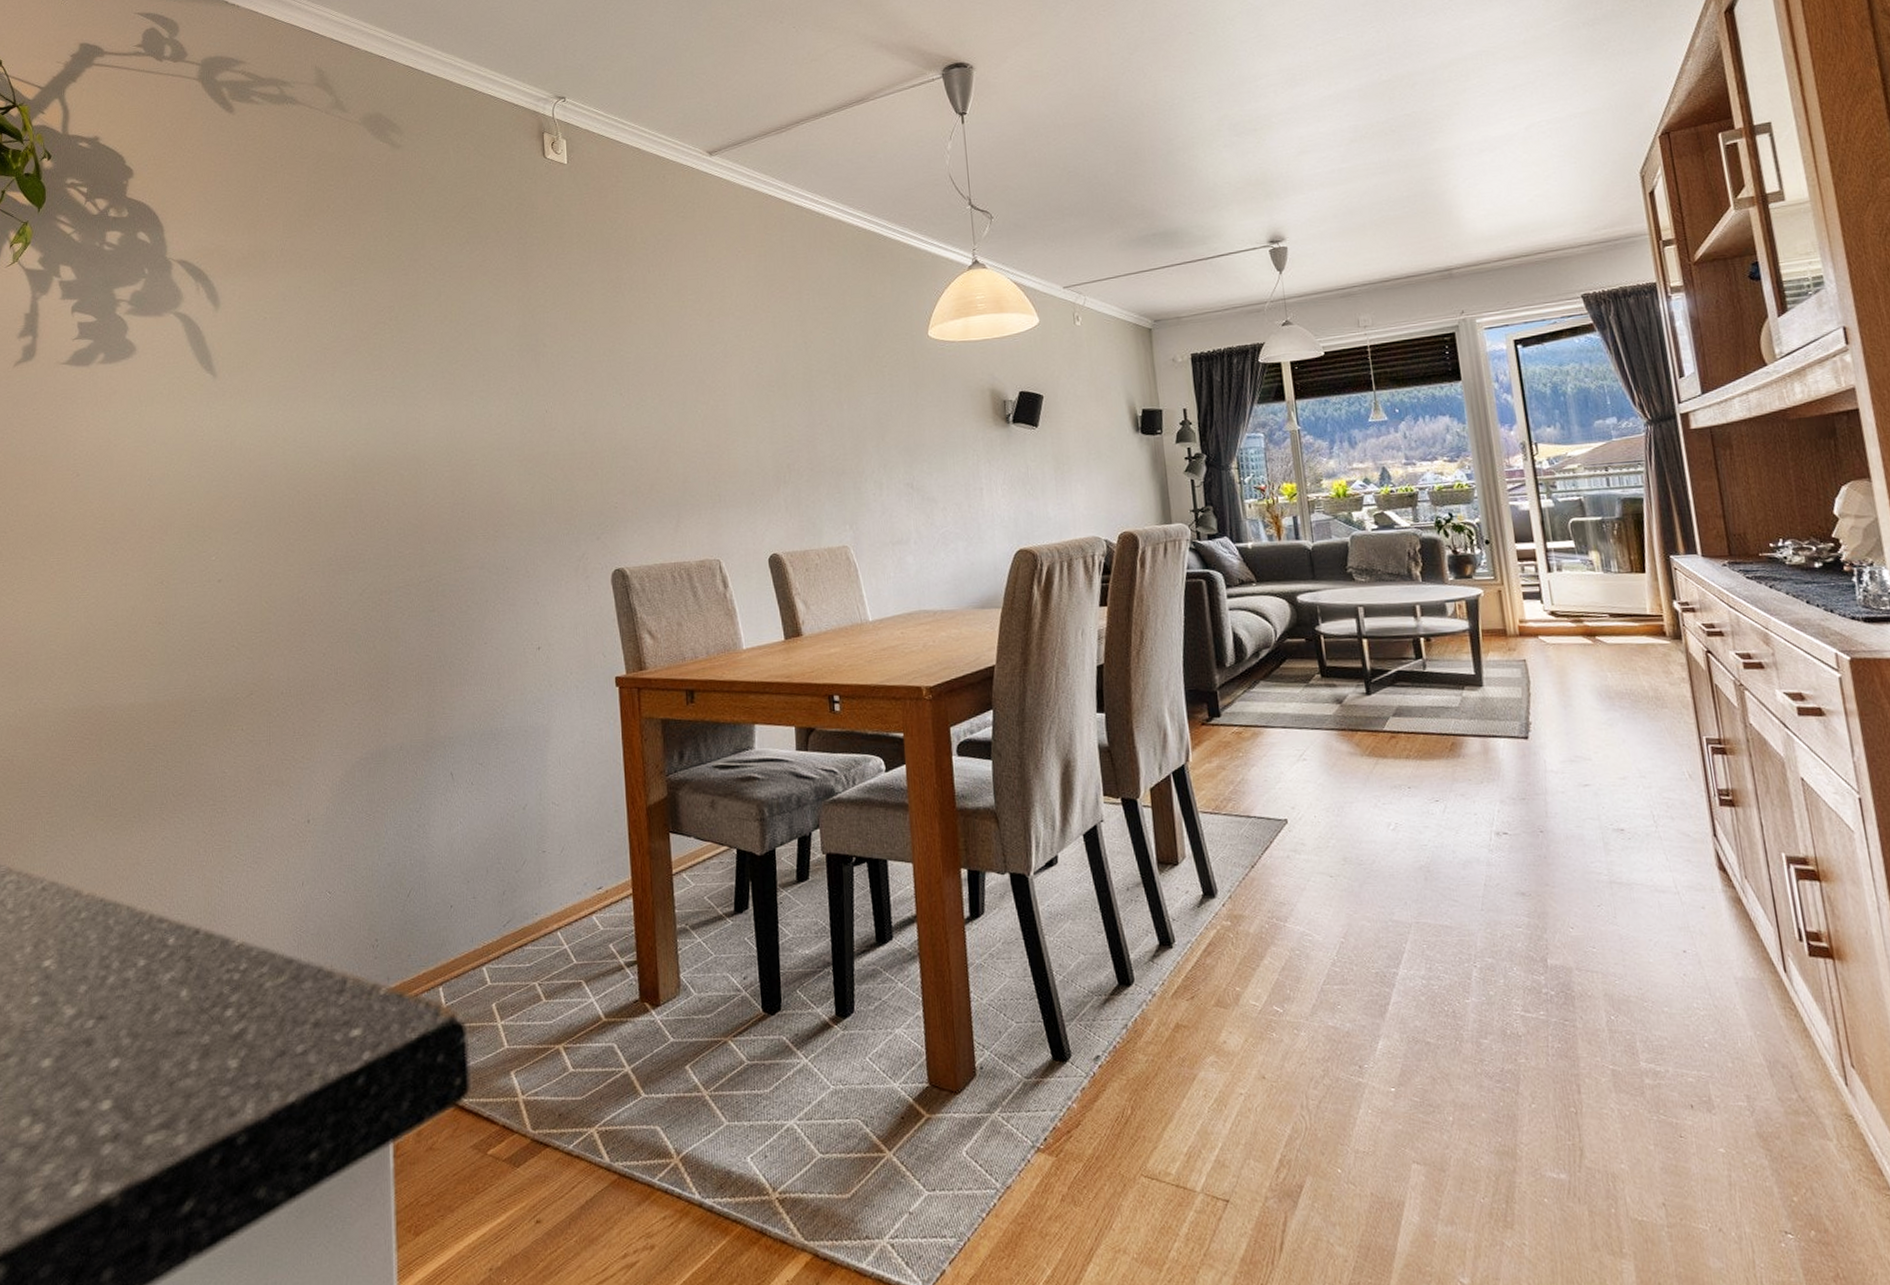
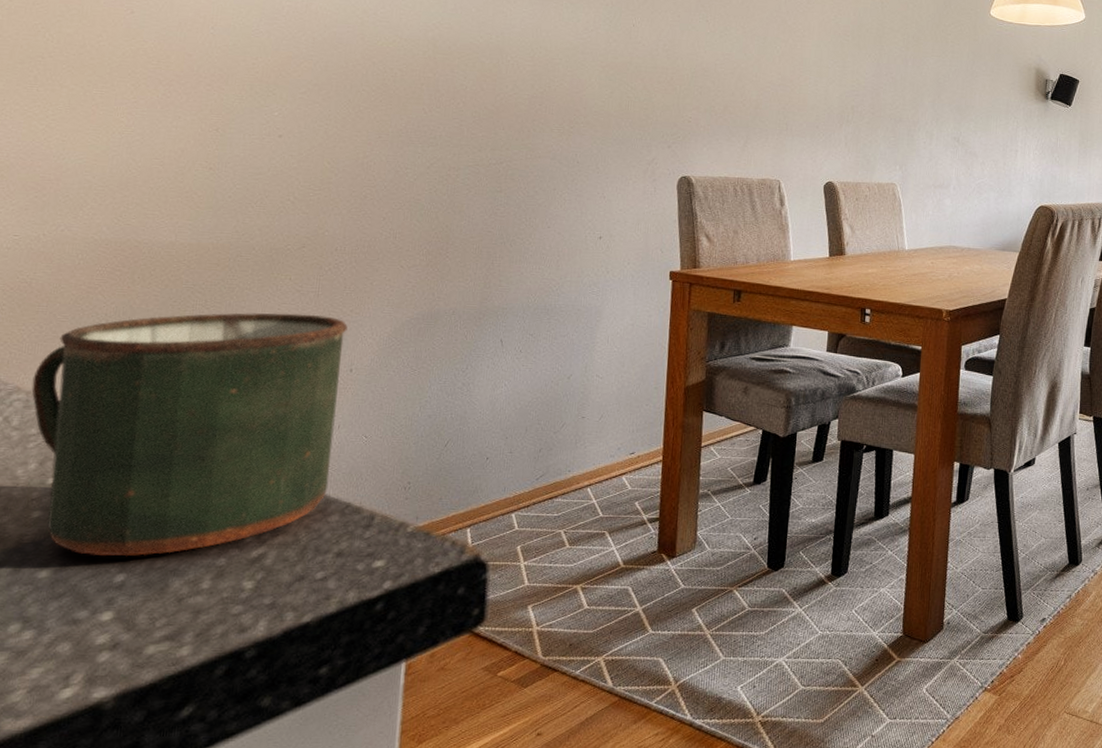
mug: none [21,764,301,1040] -> present [31,312,348,556]

